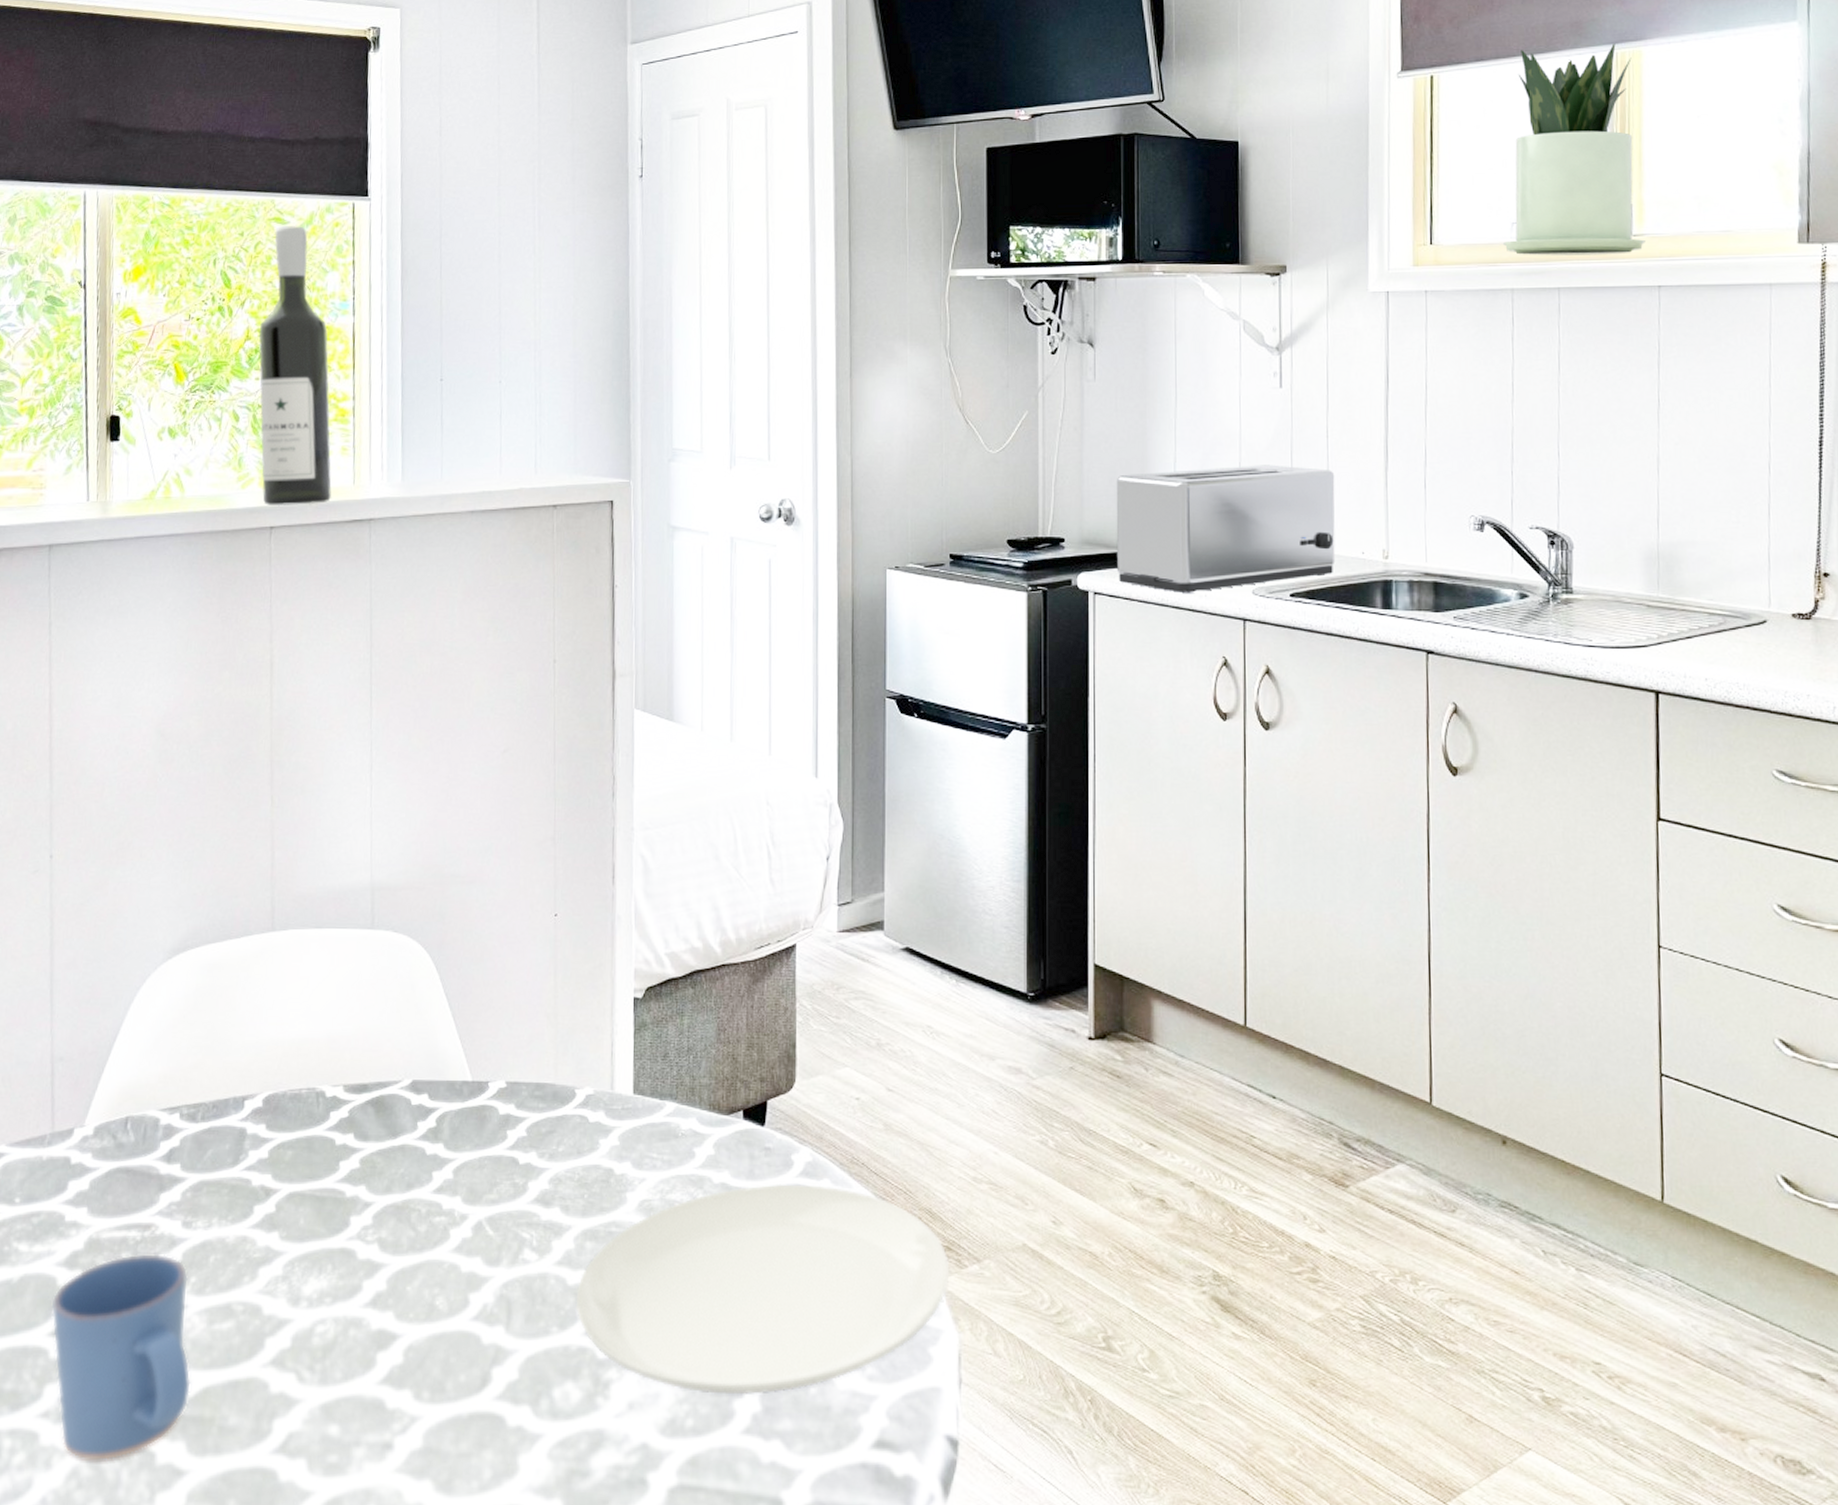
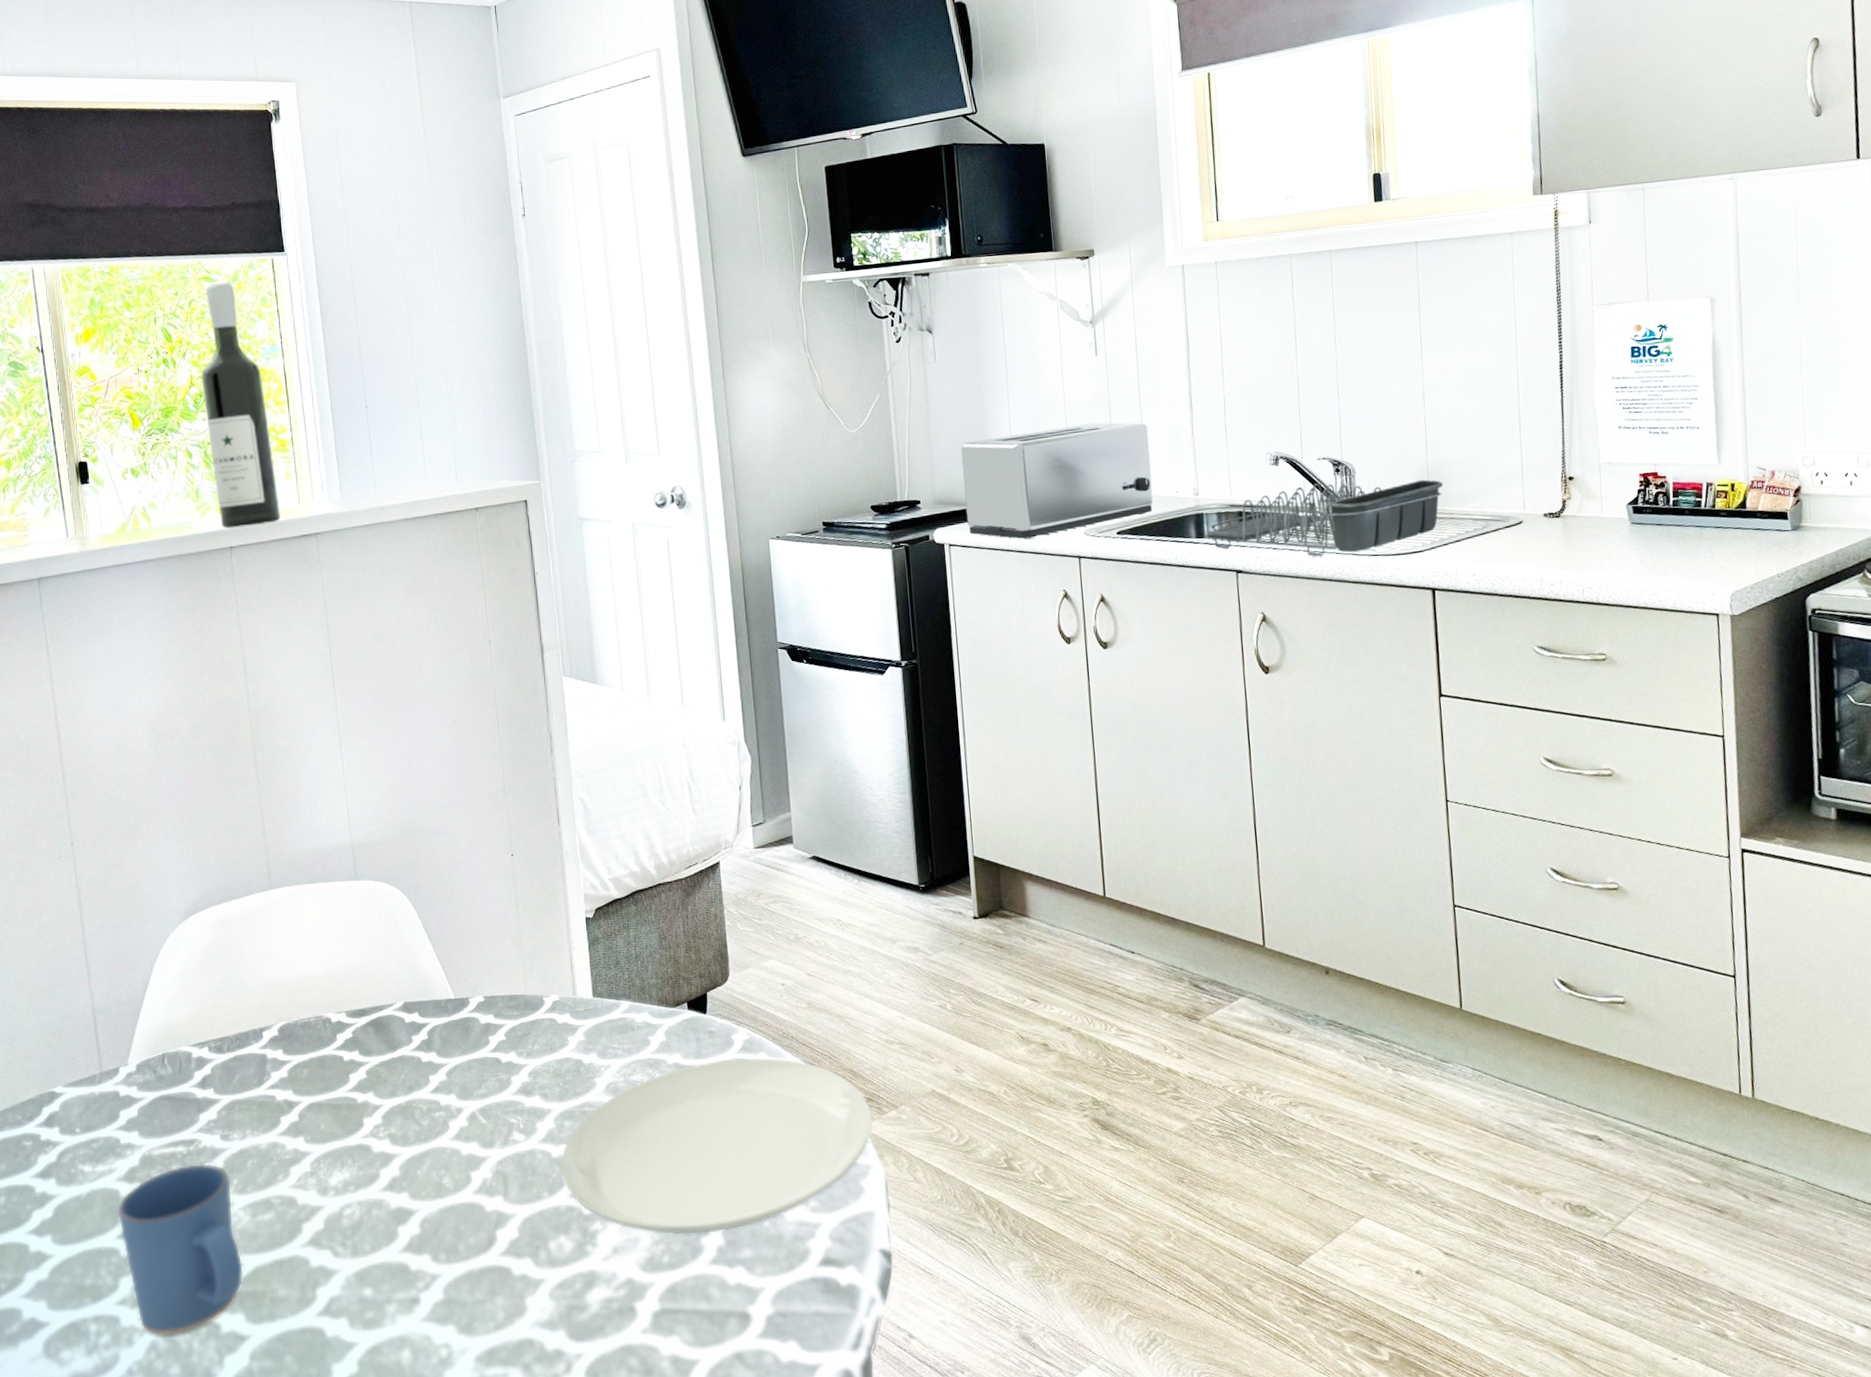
dish rack: none [1394,556,1676,643] -> present [1206,479,1444,557]
planter: present [1502,43,1646,256] -> none [1279,32,1402,225]

